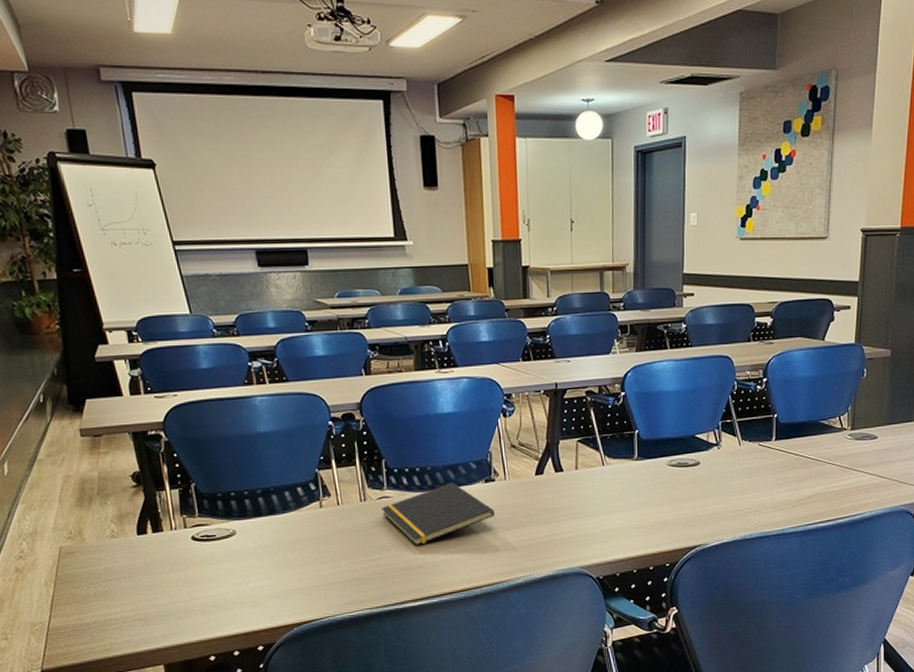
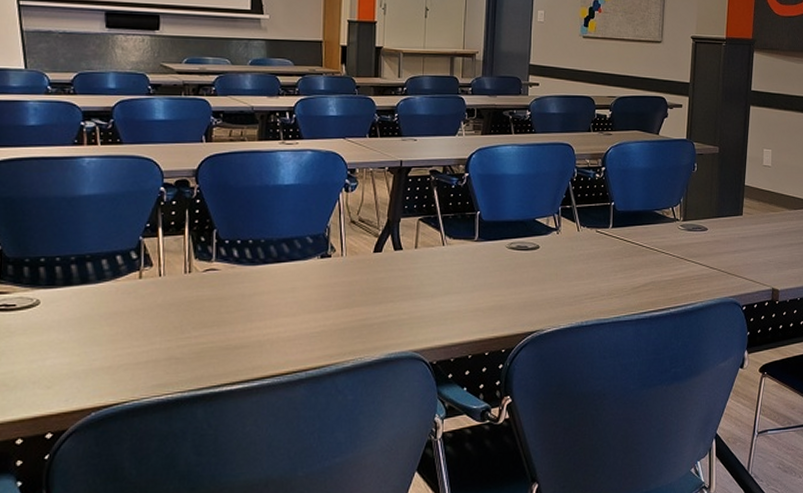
notepad: present [381,482,496,547] -> none [206,257,329,324]

